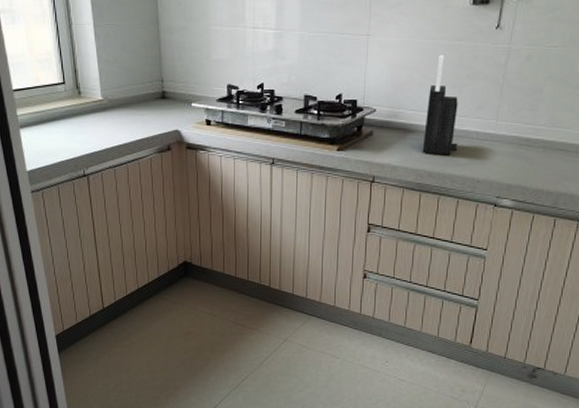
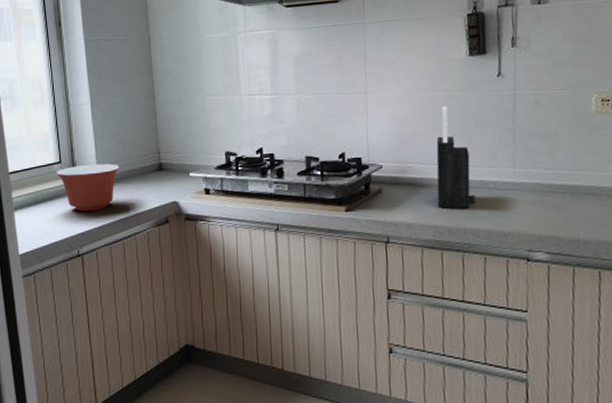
mixing bowl: none [60,88,124,134] -> present [56,163,120,212]

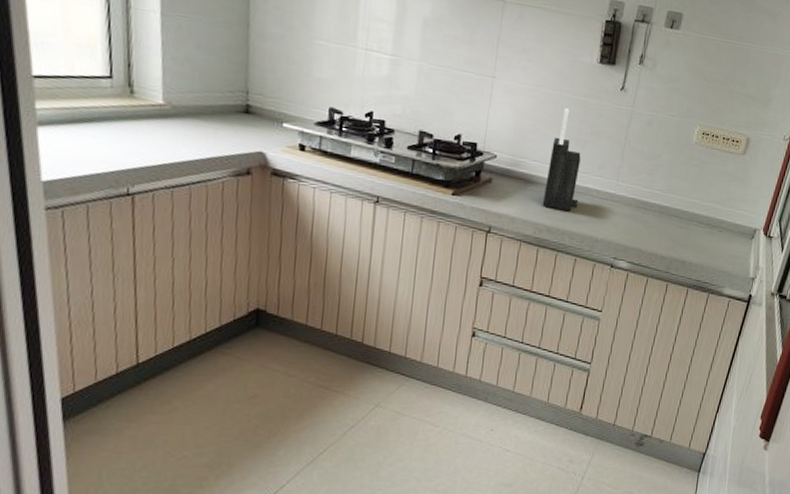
mixing bowl: present [56,163,120,212] -> none [103,85,195,145]

